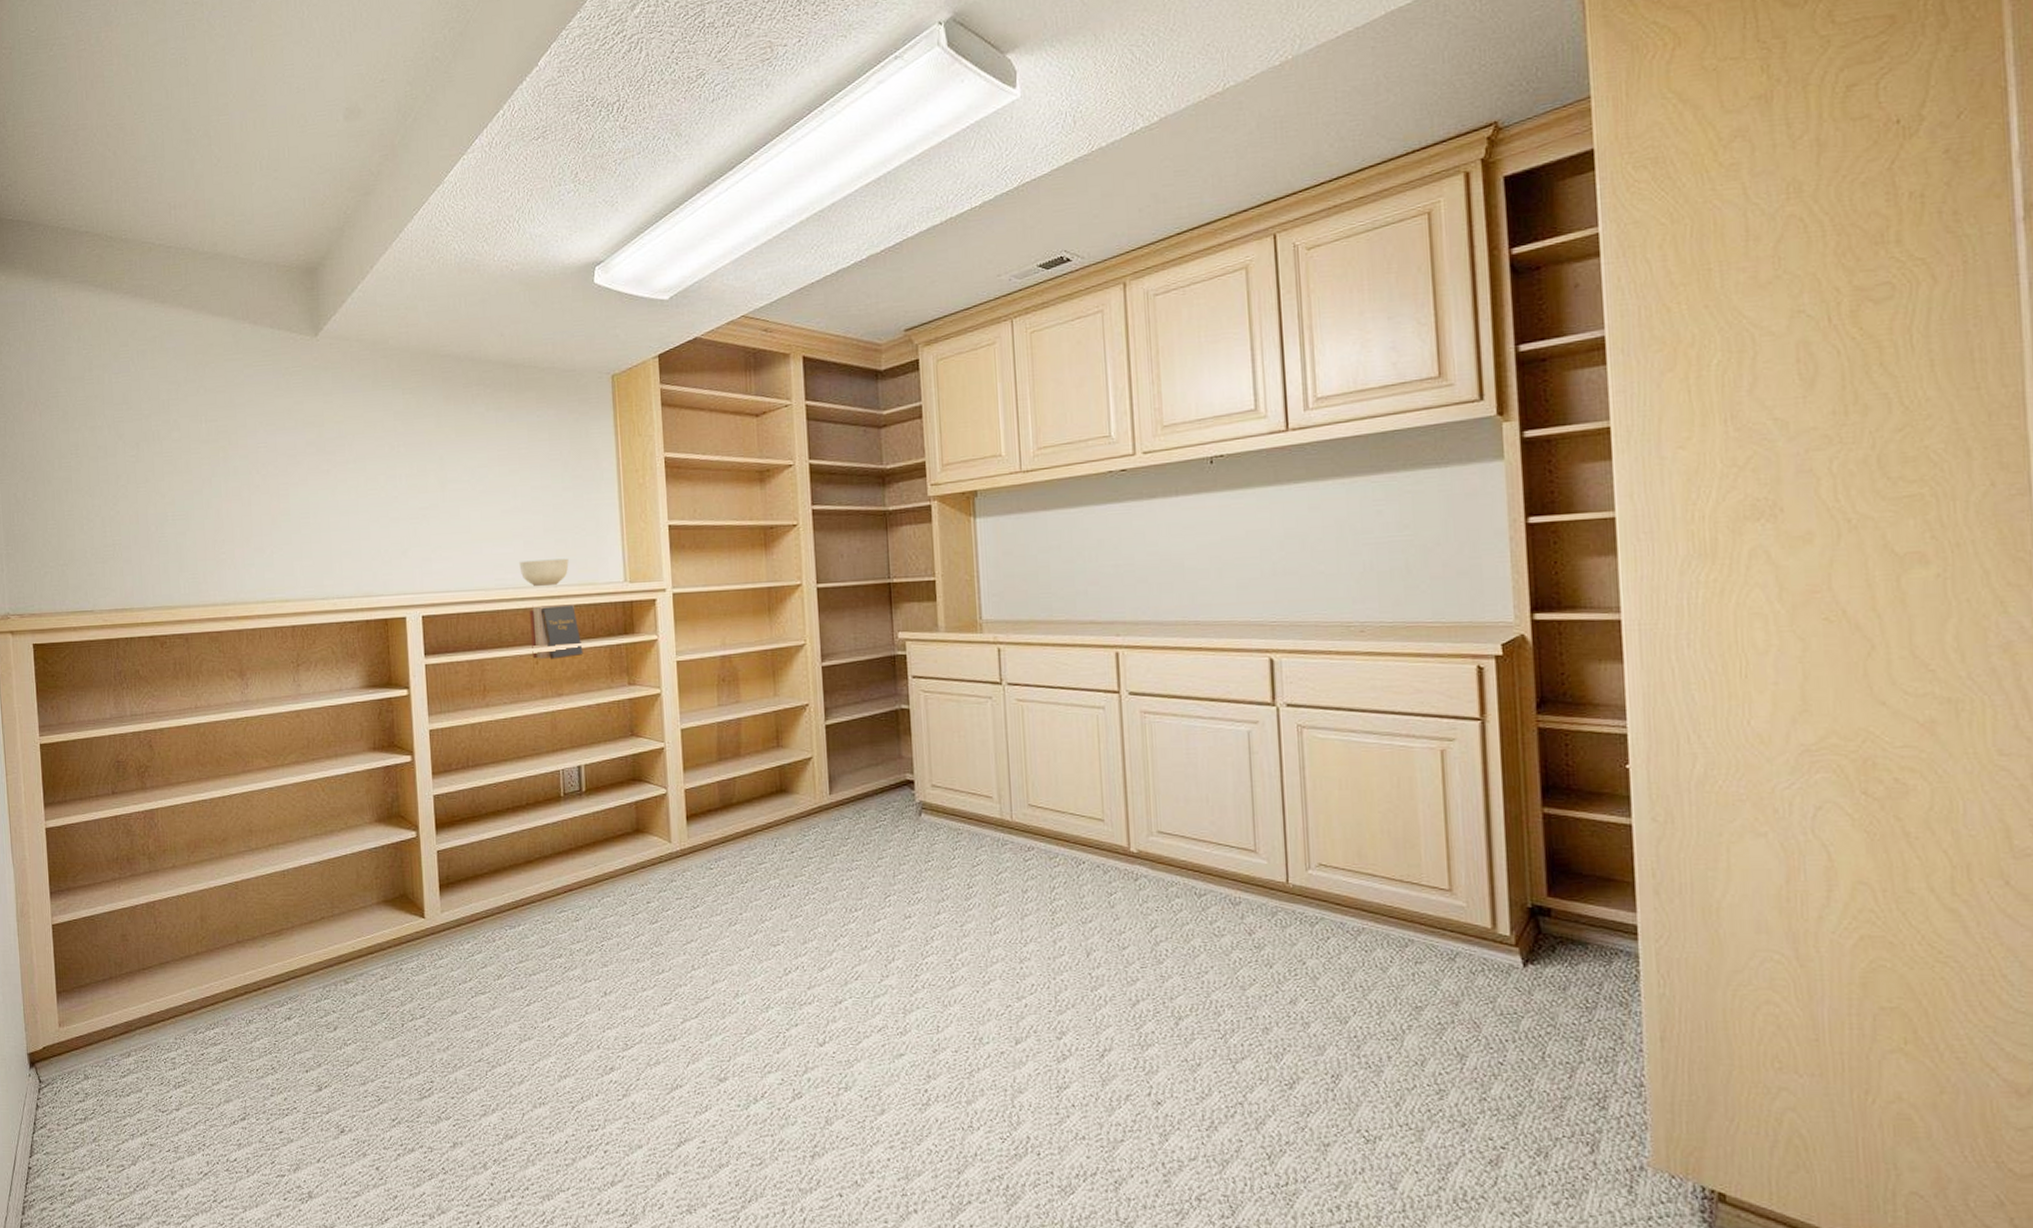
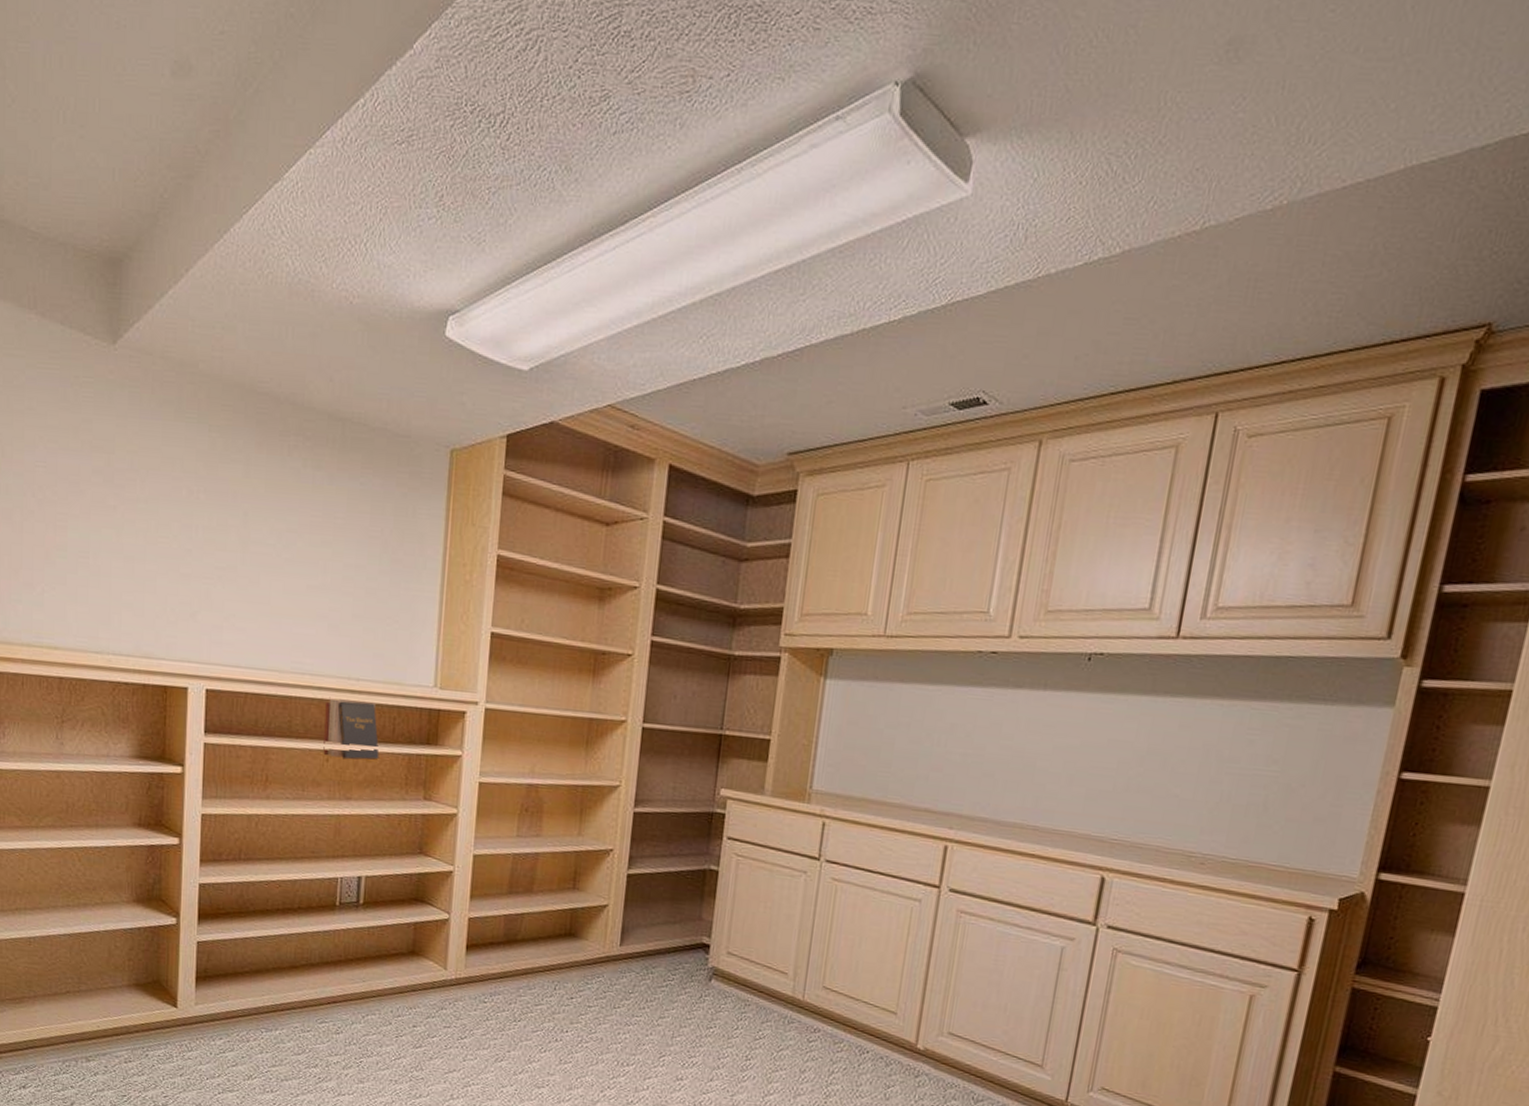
bowl: present [519,558,569,586] -> none [320,646,376,679]

